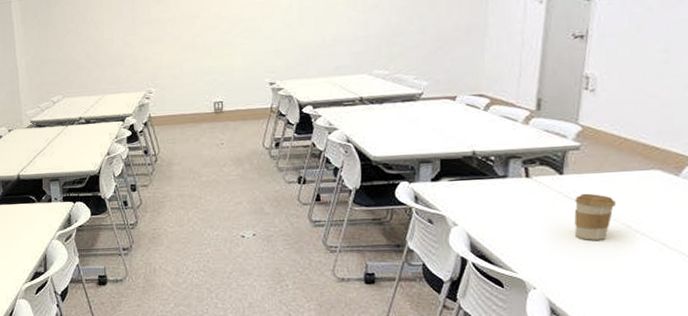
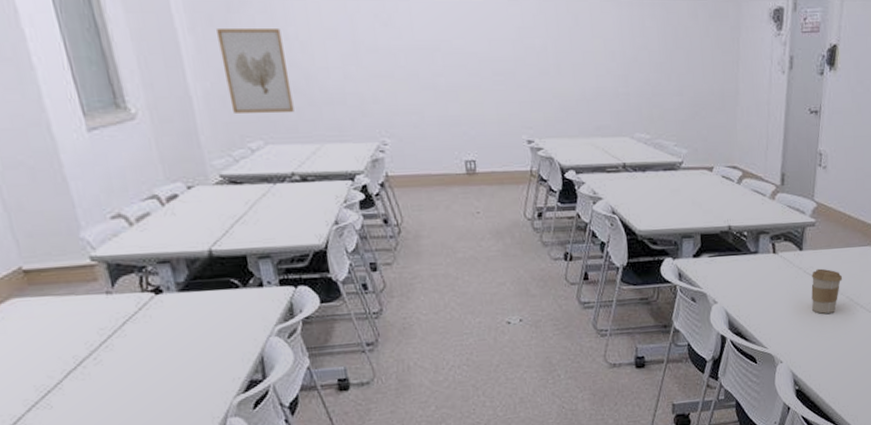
wall art: none [39,15,86,77] -> present [217,27,294,114]

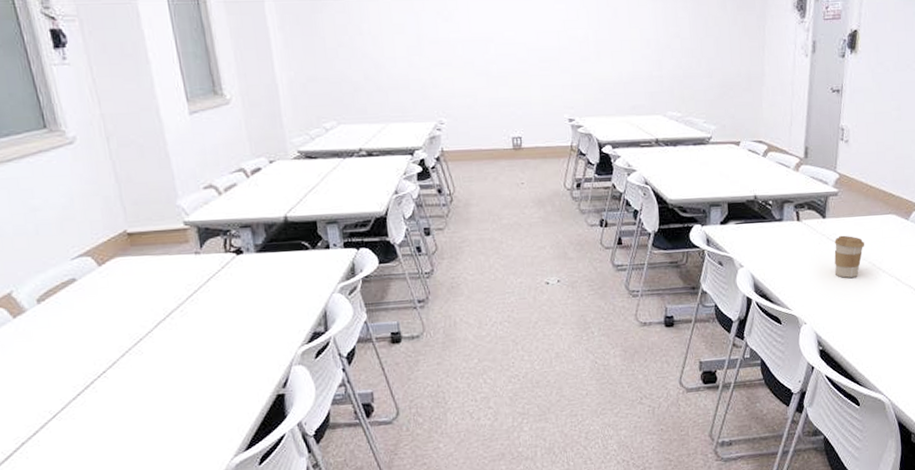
wall art: present [217,27,294,114] -> none [302,25,364,98]

